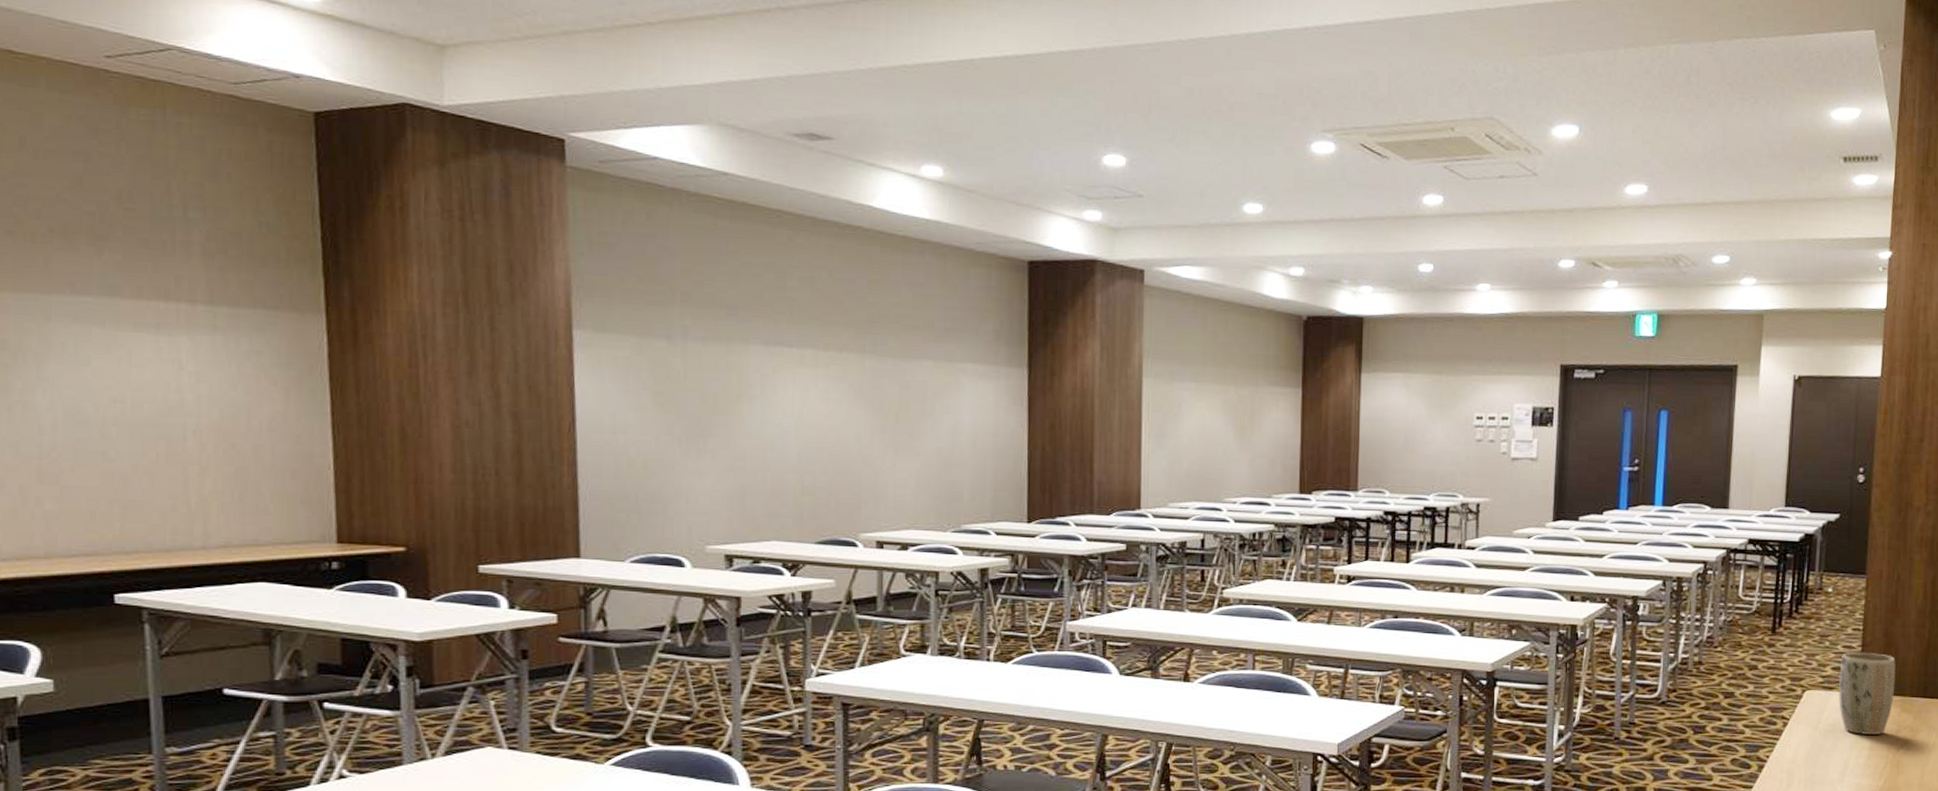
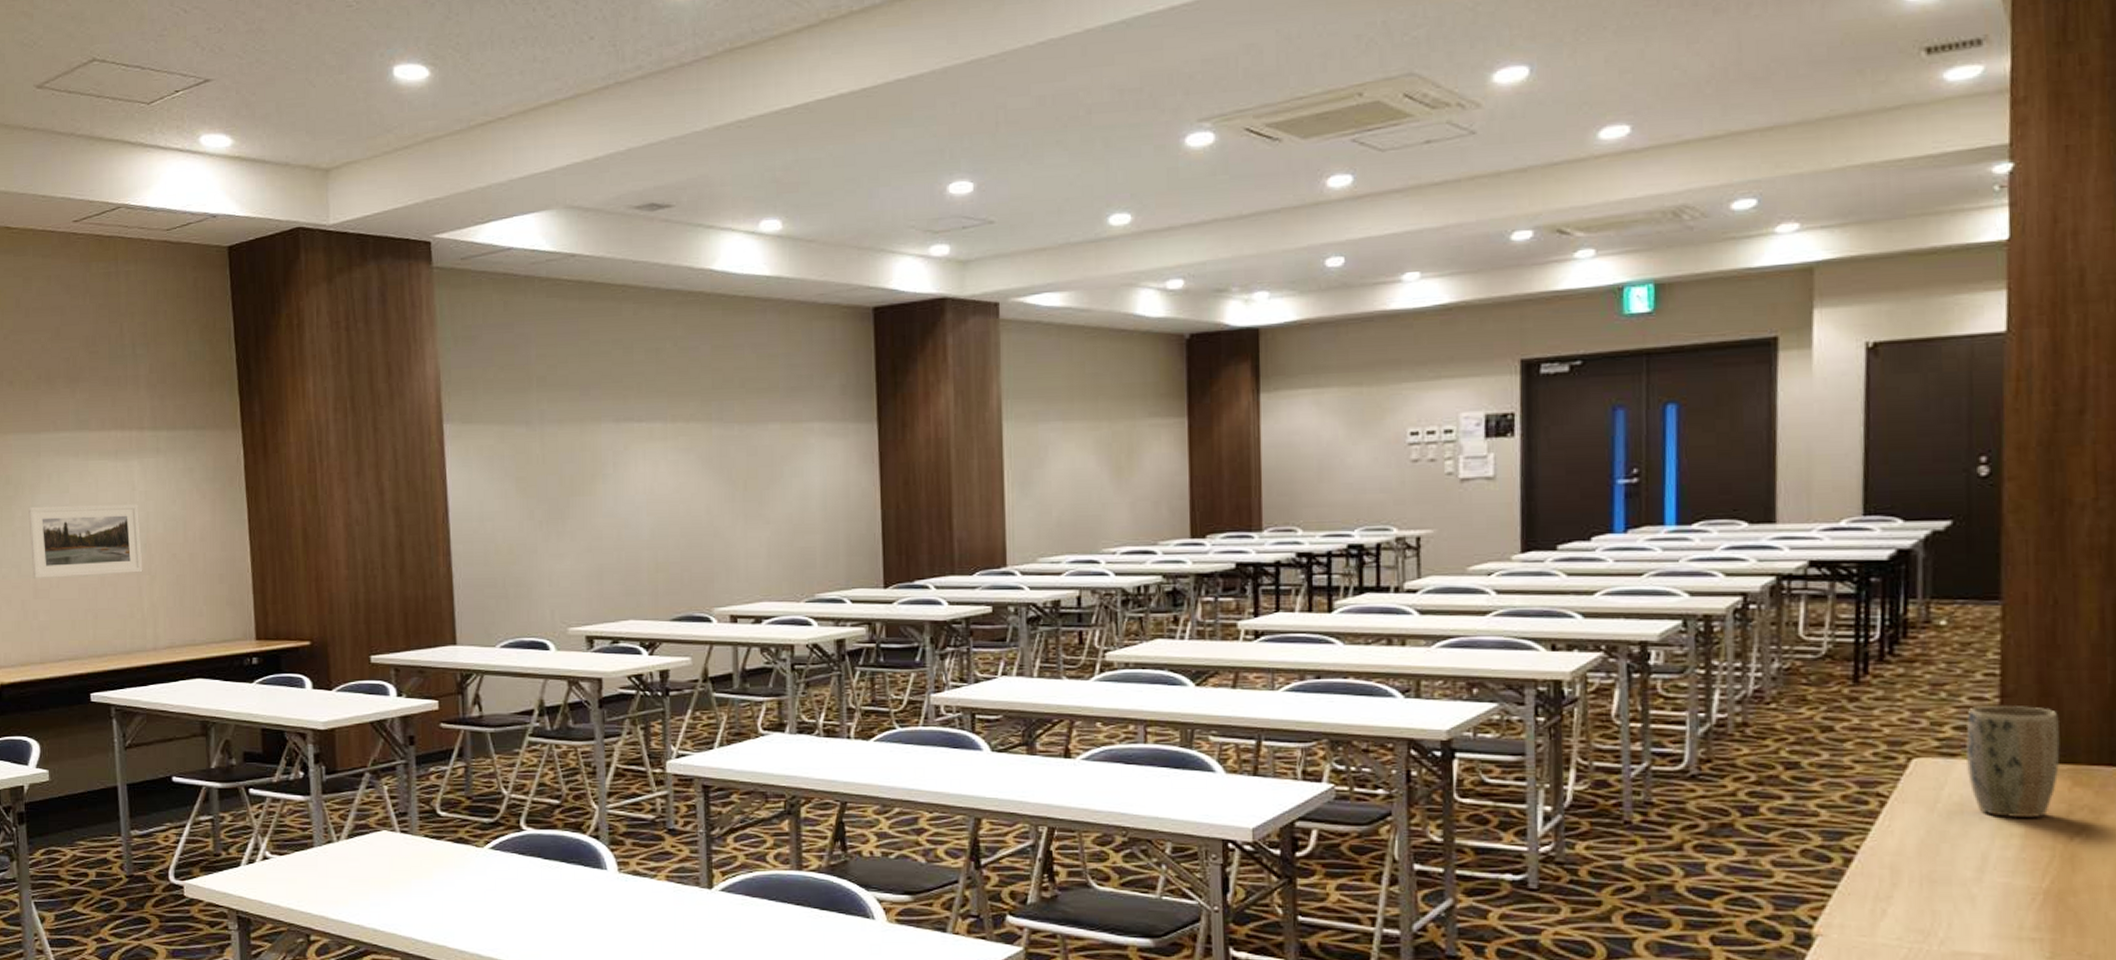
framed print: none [30,378,191,463] -> present [27,504,143,578]

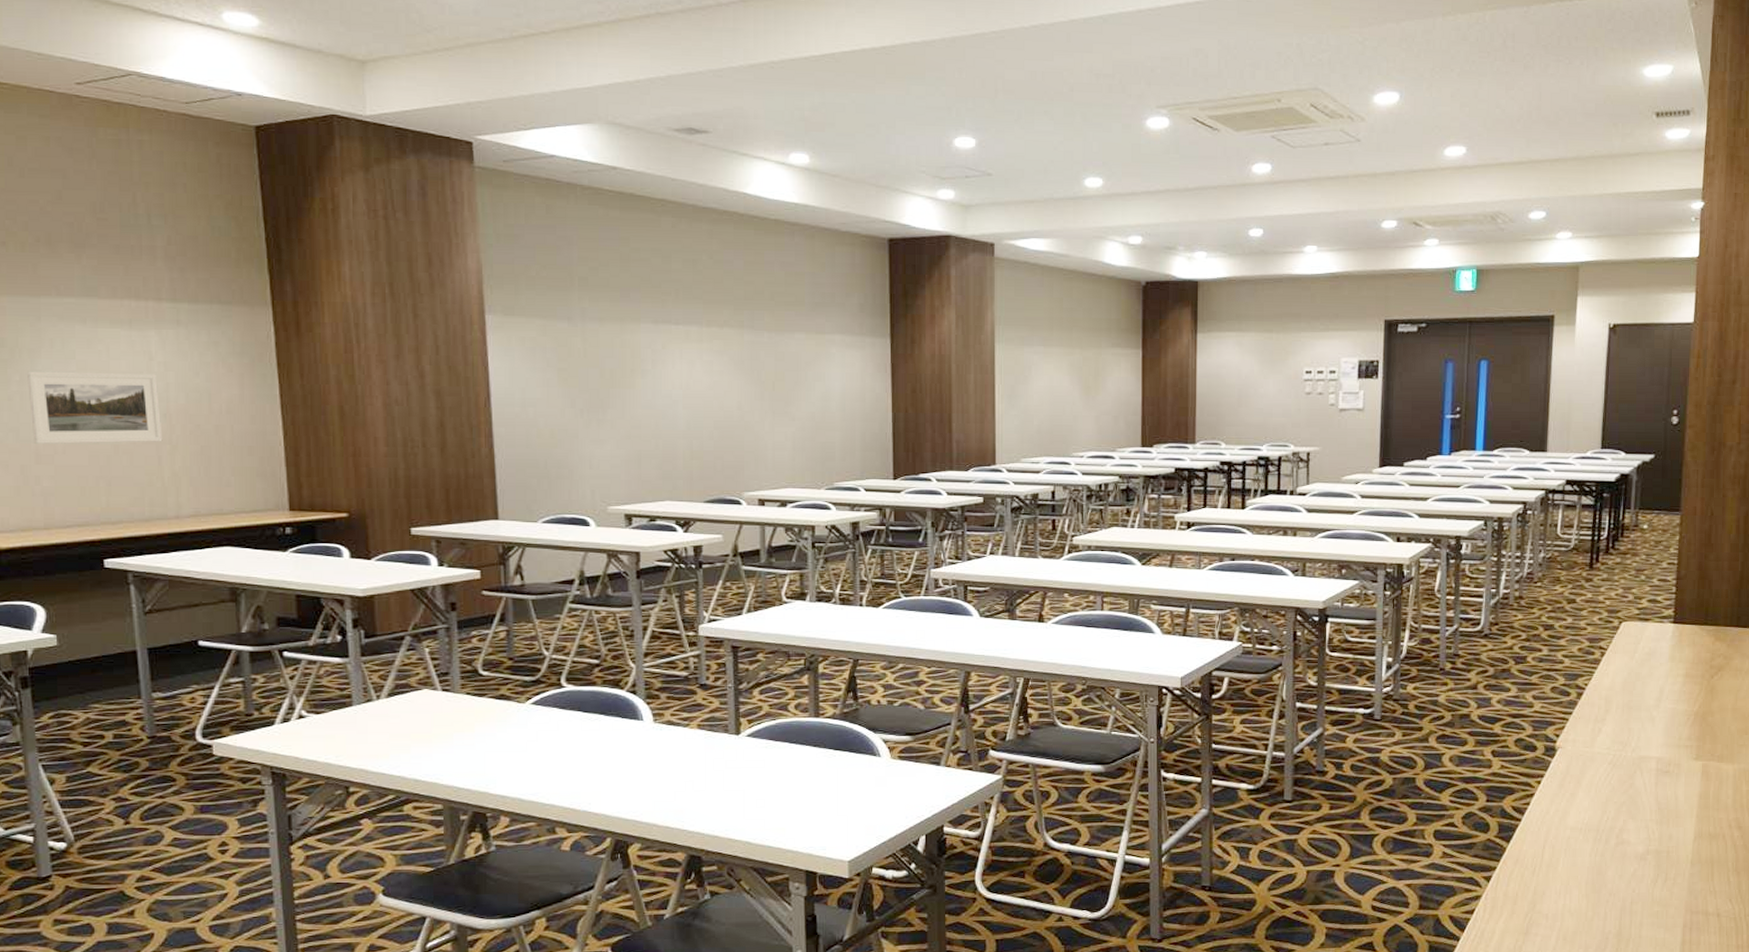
plant pot: present [1966,706,2061,819] -> none [1655,586,1710,664]

